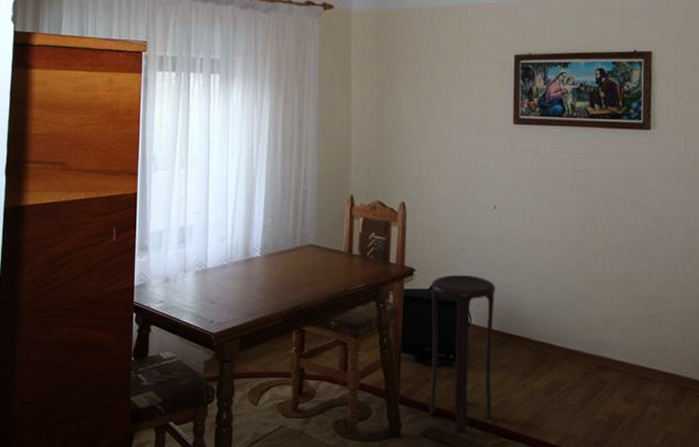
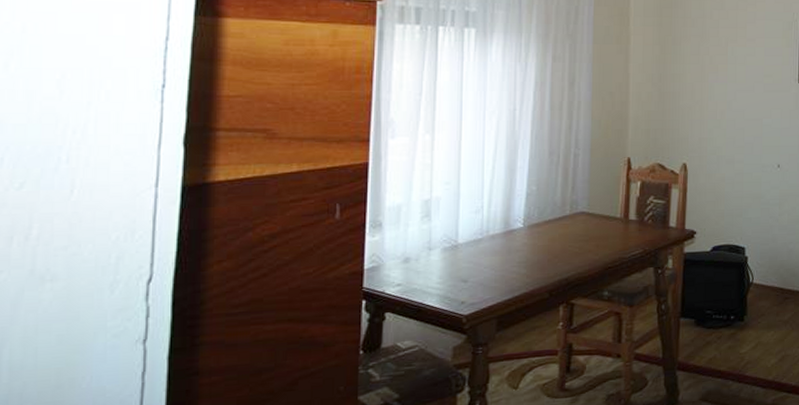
stool: present [429,274,495,431] -> none [708,234,778,391]

